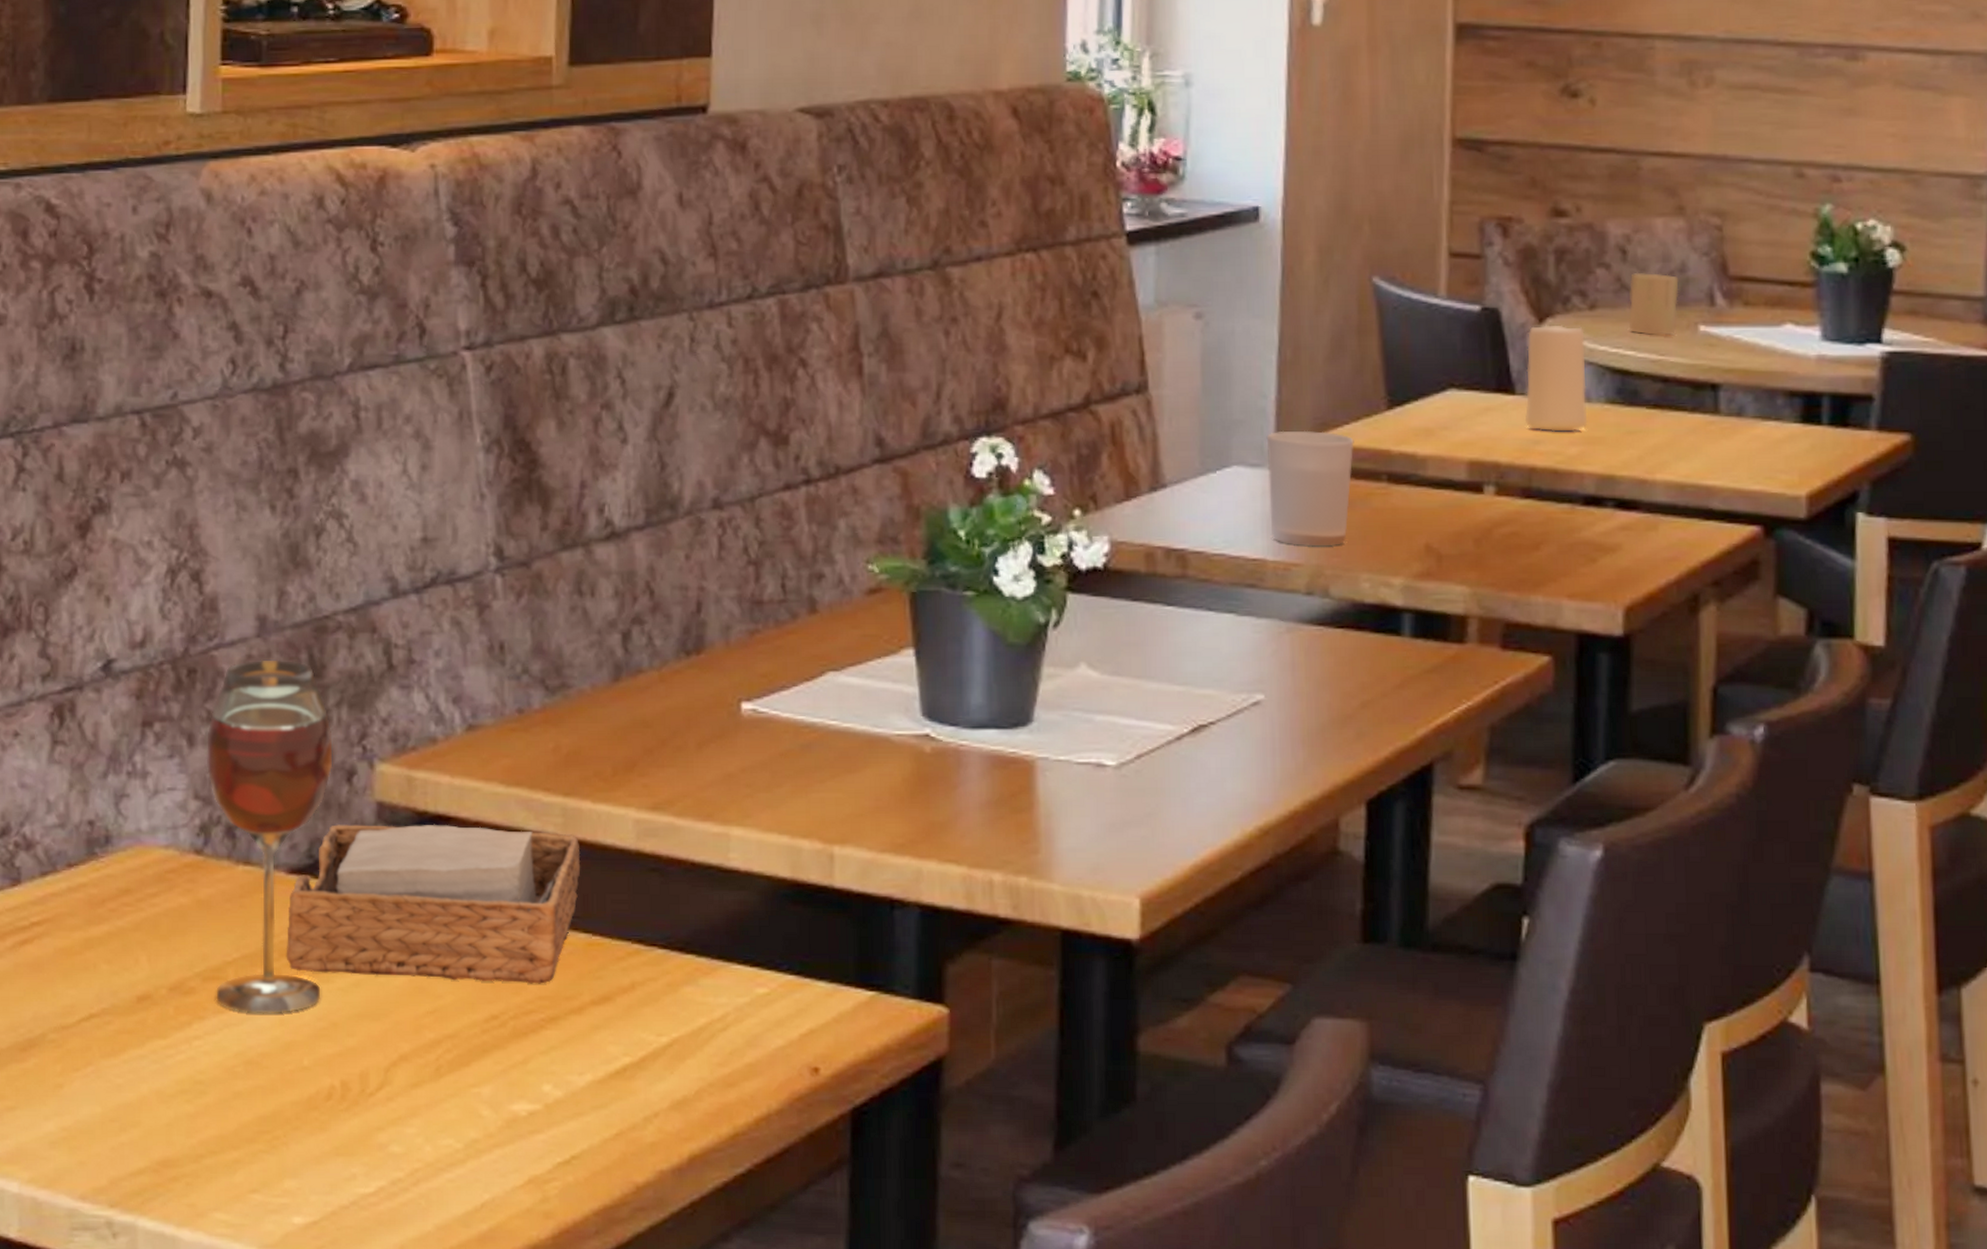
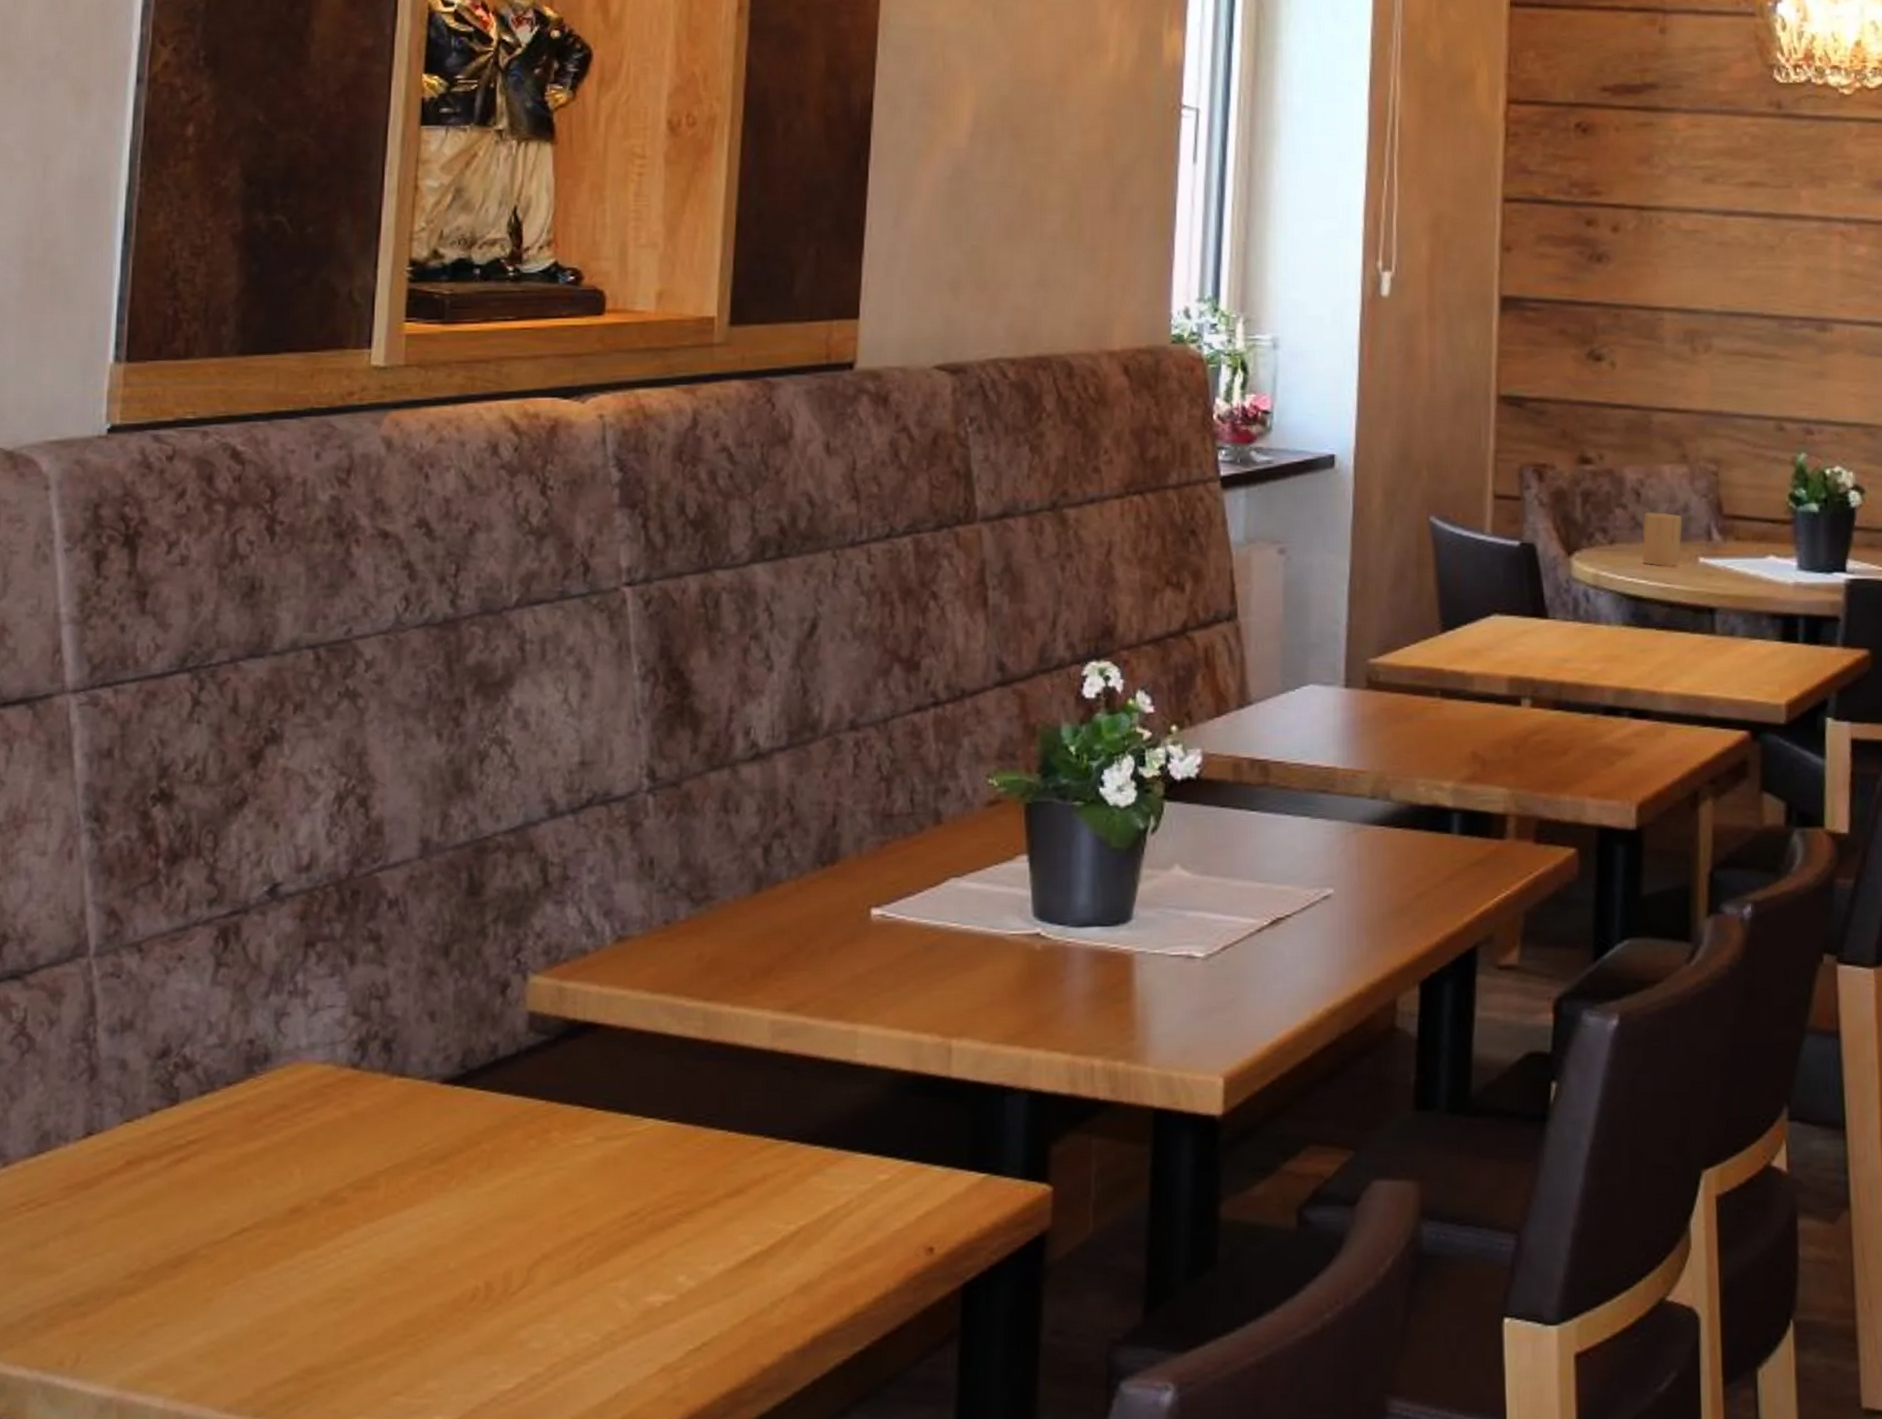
wineglass: present [206,659,333,1013] -> none [366,879,488,1220]
napkin holder: present [286,824,581,984] -> none [436,1032,719,1180]
candle holder: present [1266,430,1354,547] -> none [1338,652,1413,756]
candle: present [1524,325,1588,432] -> none [1555,557,1608,651]

